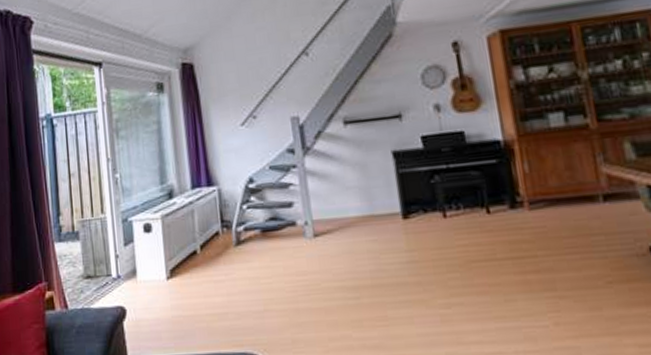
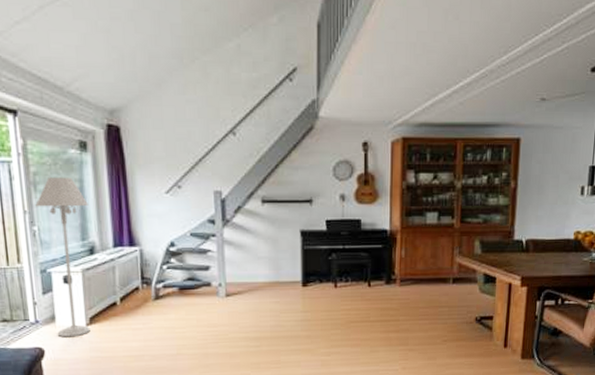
floor lamp: none [117,120,171,294] -> present [35,177,90,338]

